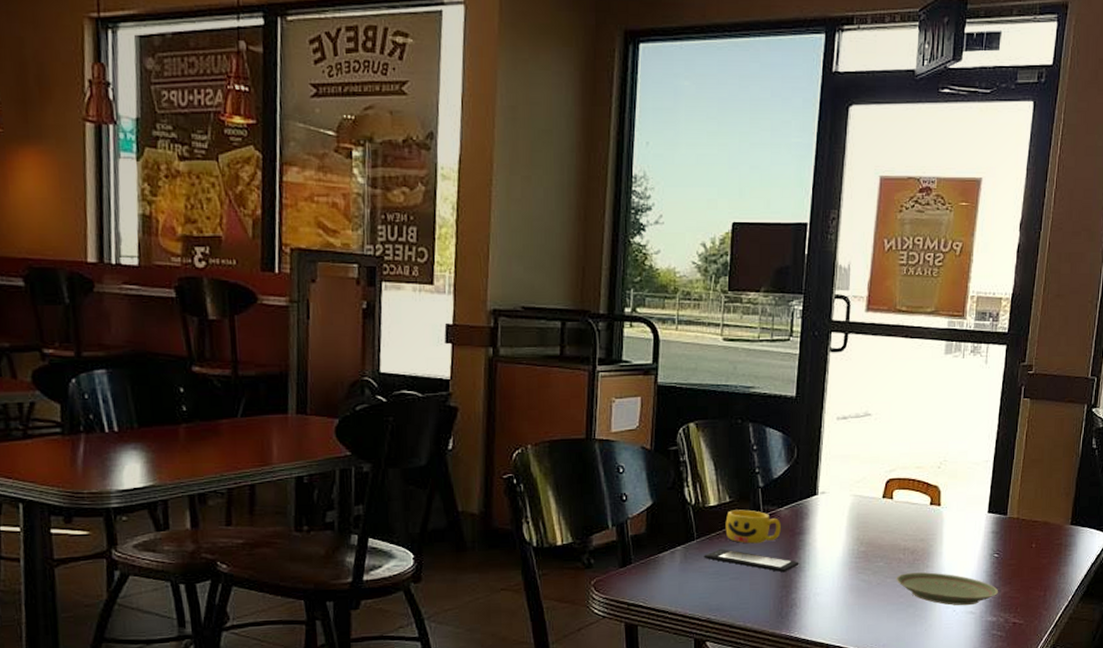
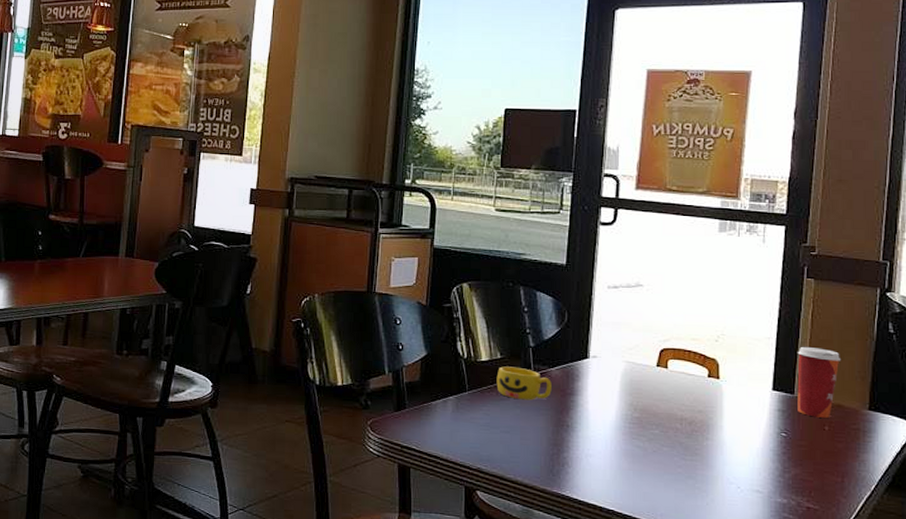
smartphone: present [704,549,799,573] -> none [475,402,571,431]
plate: present [896,572,999,606] -> none [673,443,789,484]
paper cup: none [1009,467,1050,536] -> present [797,346,842,418]

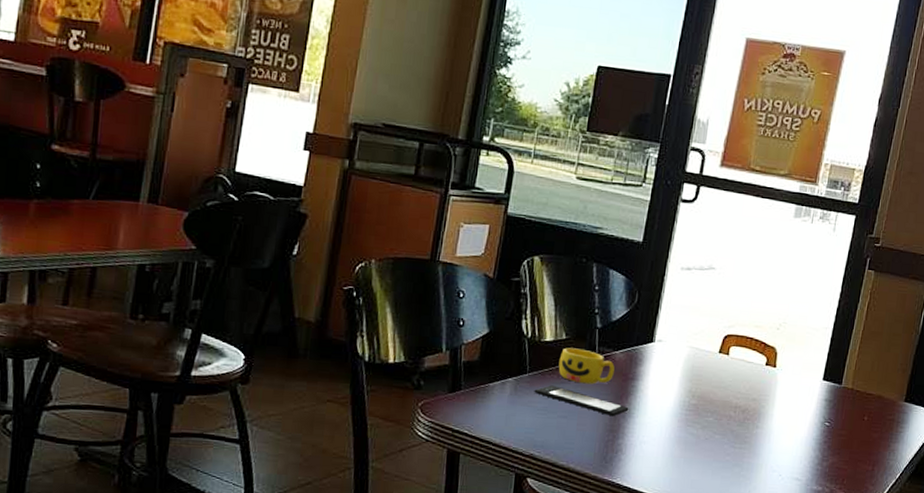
smartphone: none [475,402,571,431] -> present [534,385,629,417]
paper cup: present [797,346,842,418] -> none [842,337,888,408]

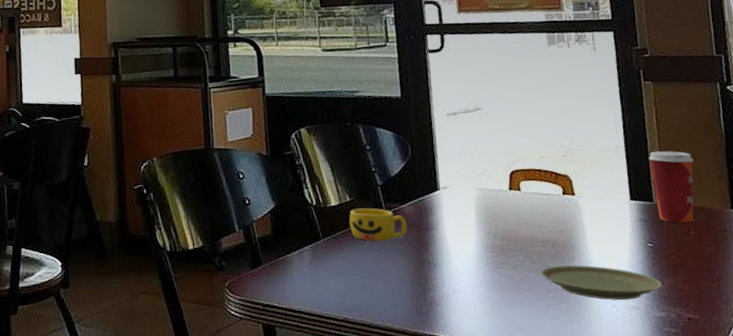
smartphone: present [534,385,629,417] -> none [332,247,432,270]
plate: none [724,431,827,472] -> present [540,265,663,301]
paper cup: none [842,337,888,408] -> present [648,150,694,223]

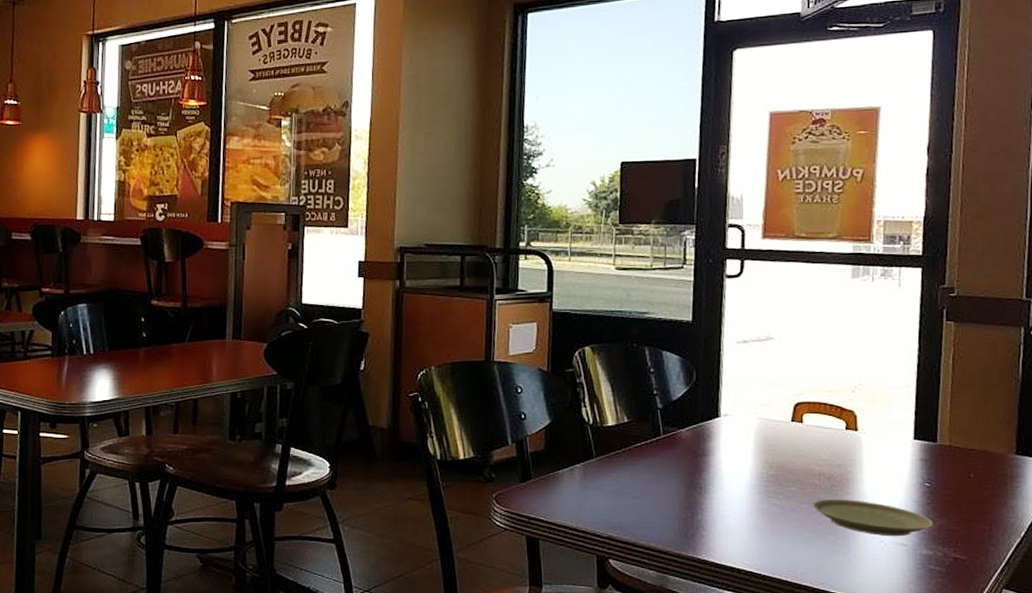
cup: present [349,208,407,242] -> none [624,430,683,464]
paper cup: present [648,150,694,223] -> none [938,392,986,465]

